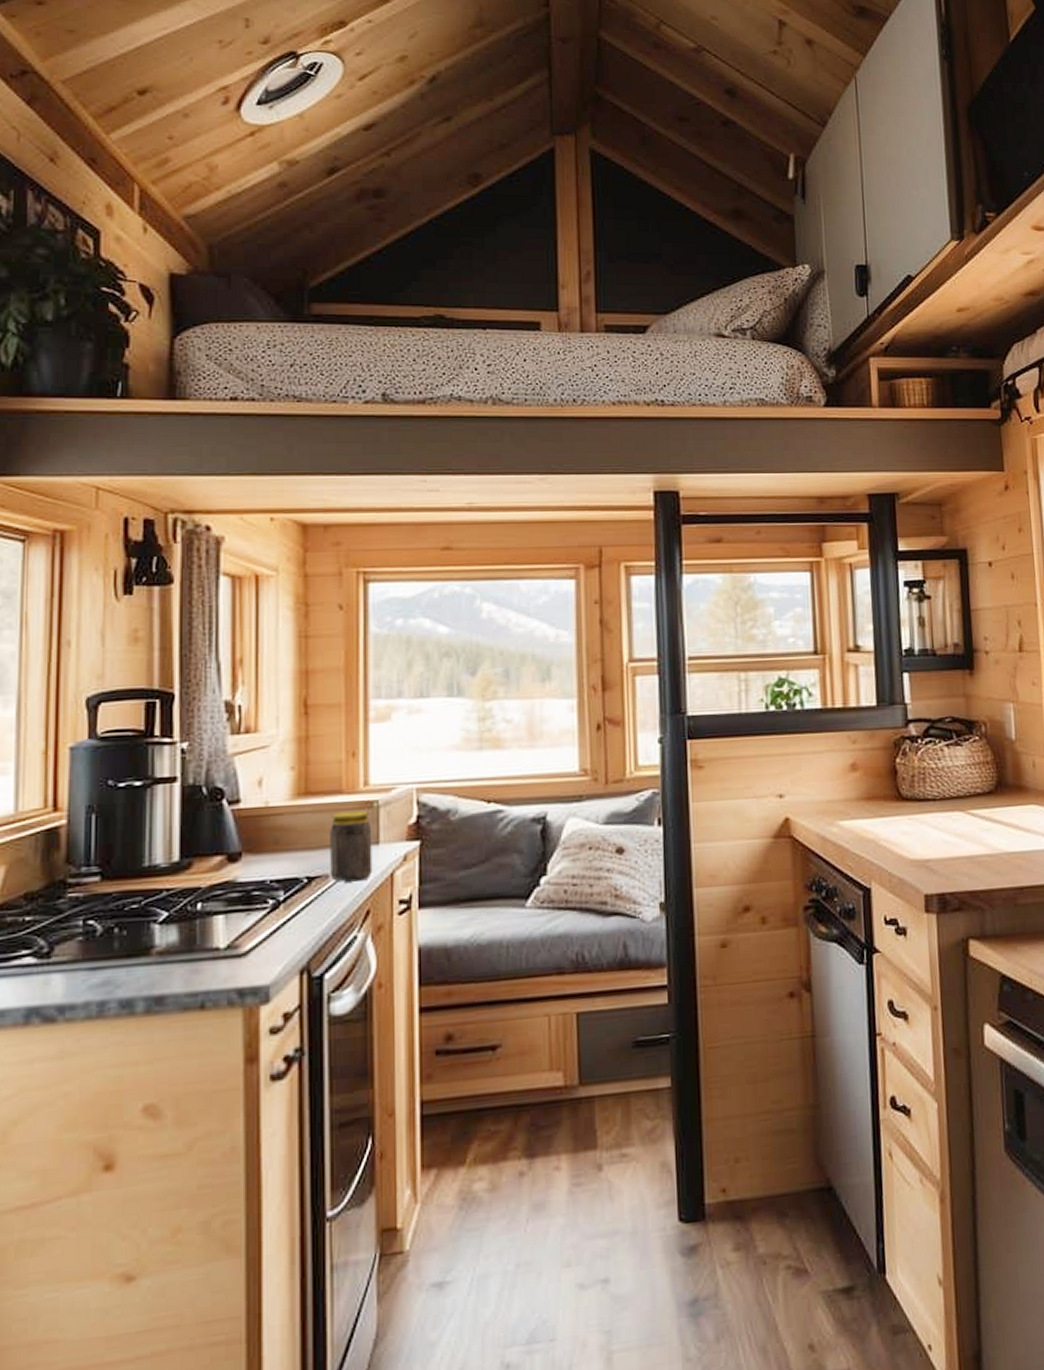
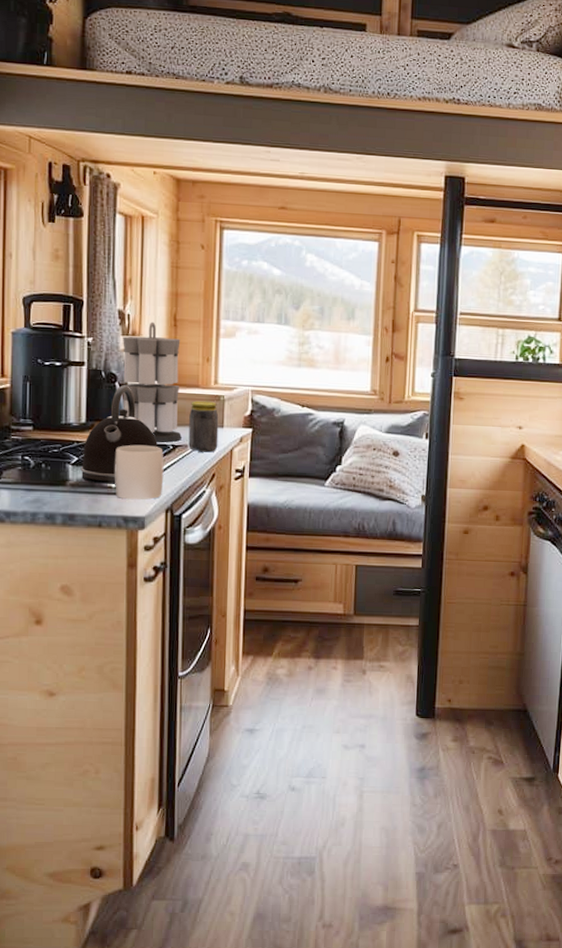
kettle: none [172,802,287,946] -> present [80,385,159,484]
mug: none [222,881,296,964] -> present [114,445,164,500]
spice rack: none [232,711,322,876] -> present [123,321,183,442]

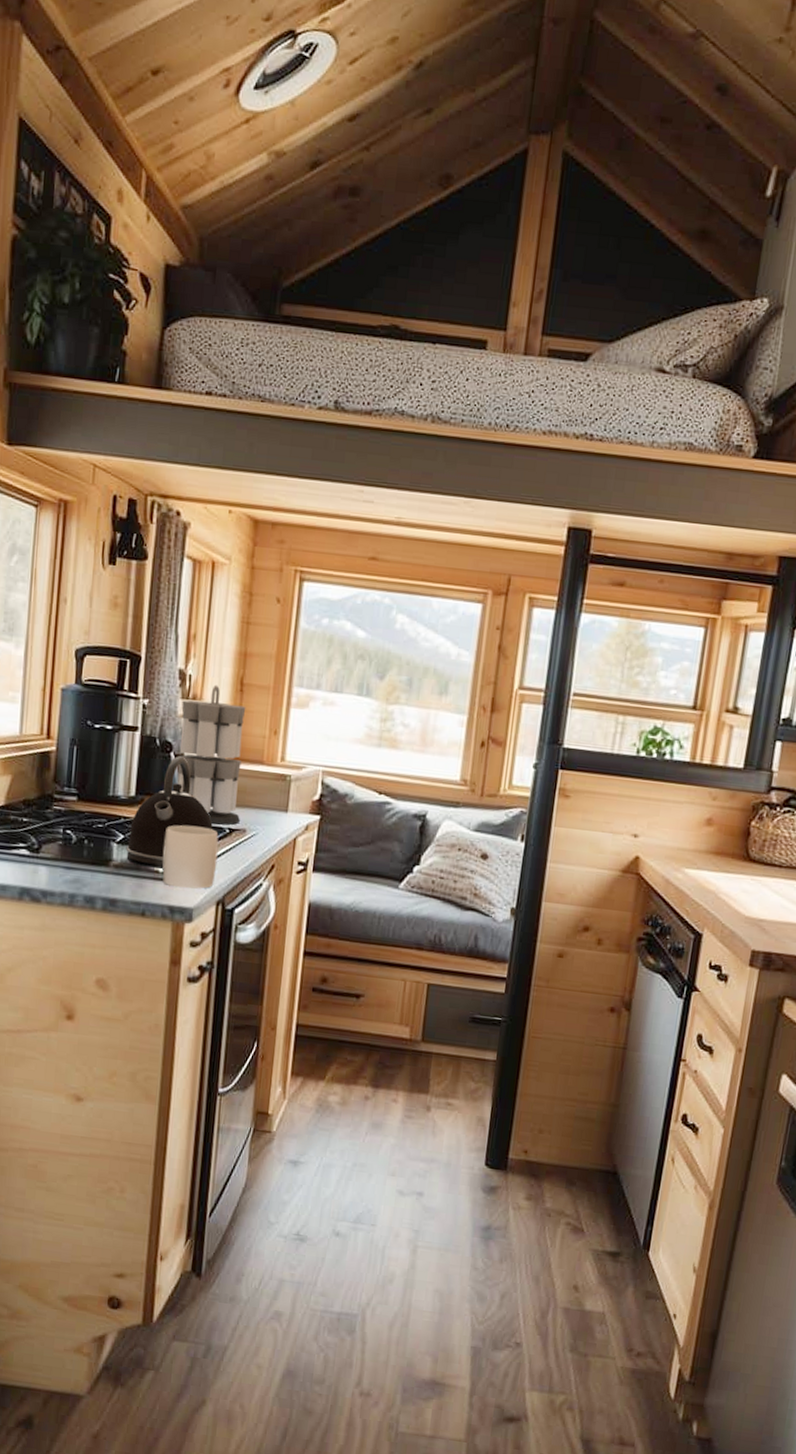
jar: present [188,401,219,453] -> none [247,779,284,840]

